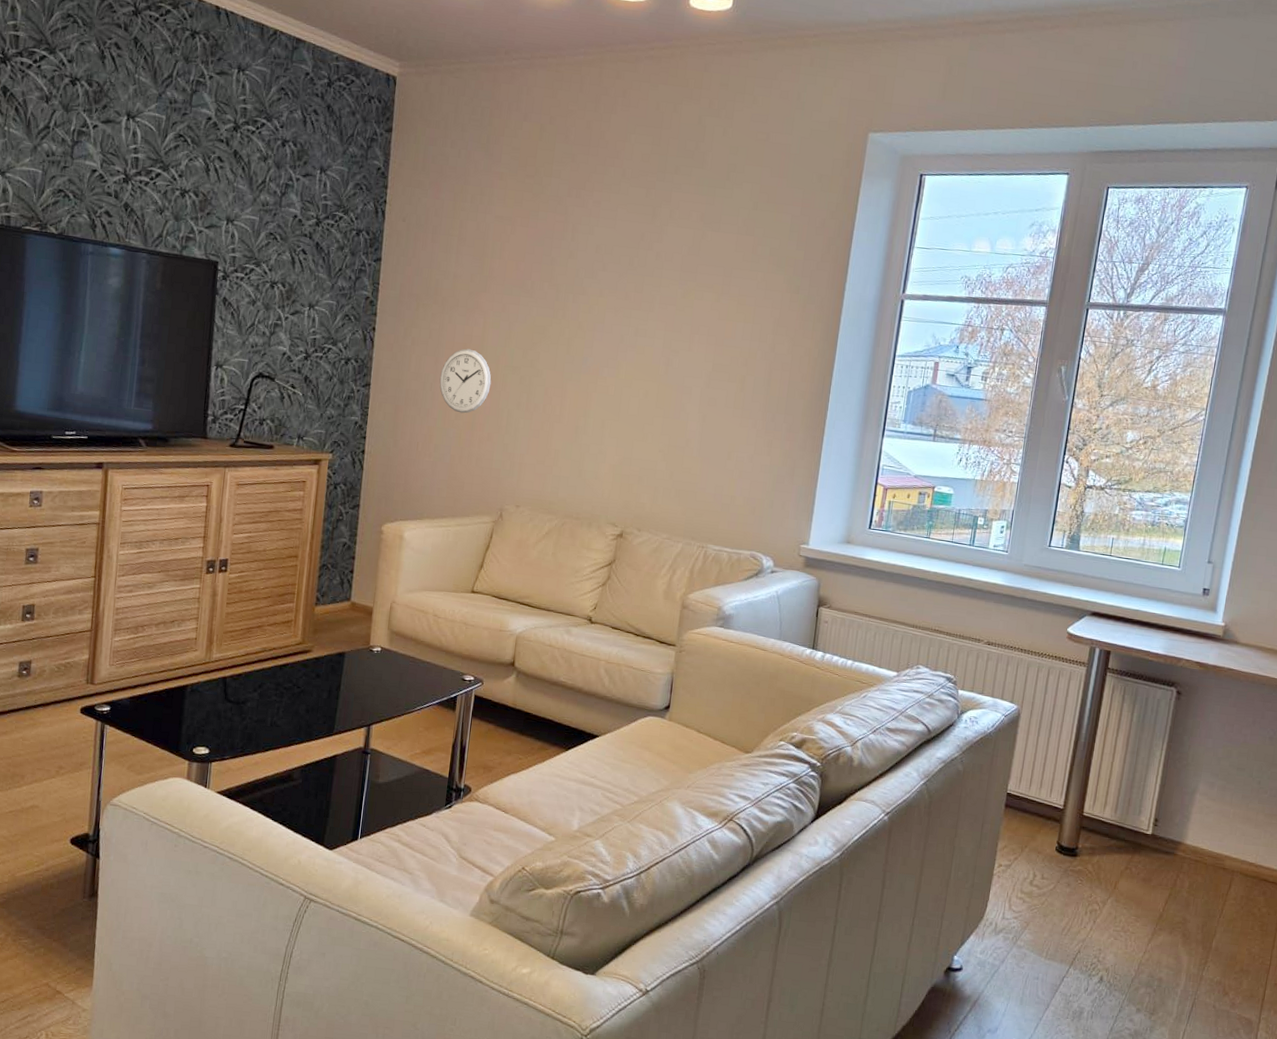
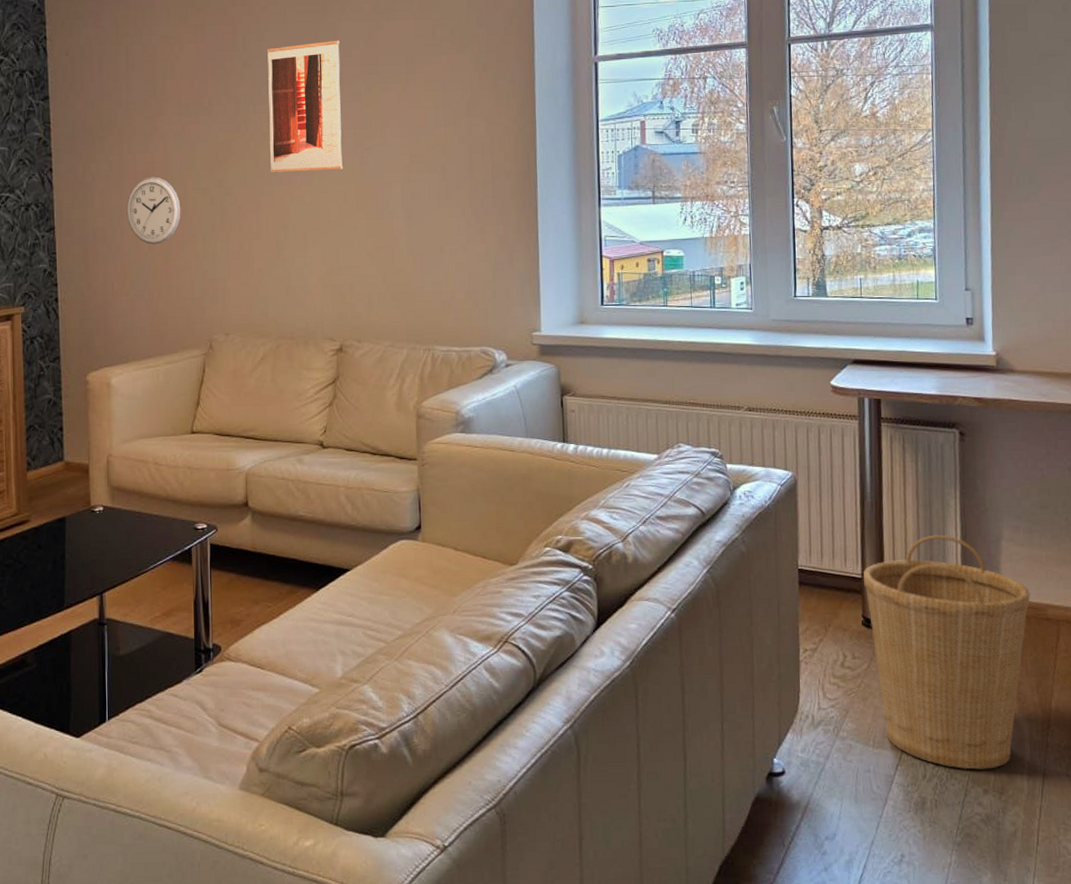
wall art: none [579,242,664,367] -> present [266,40,344,173]
basket: none [1059,779,1213,992] -> present [863,534,1030,770]

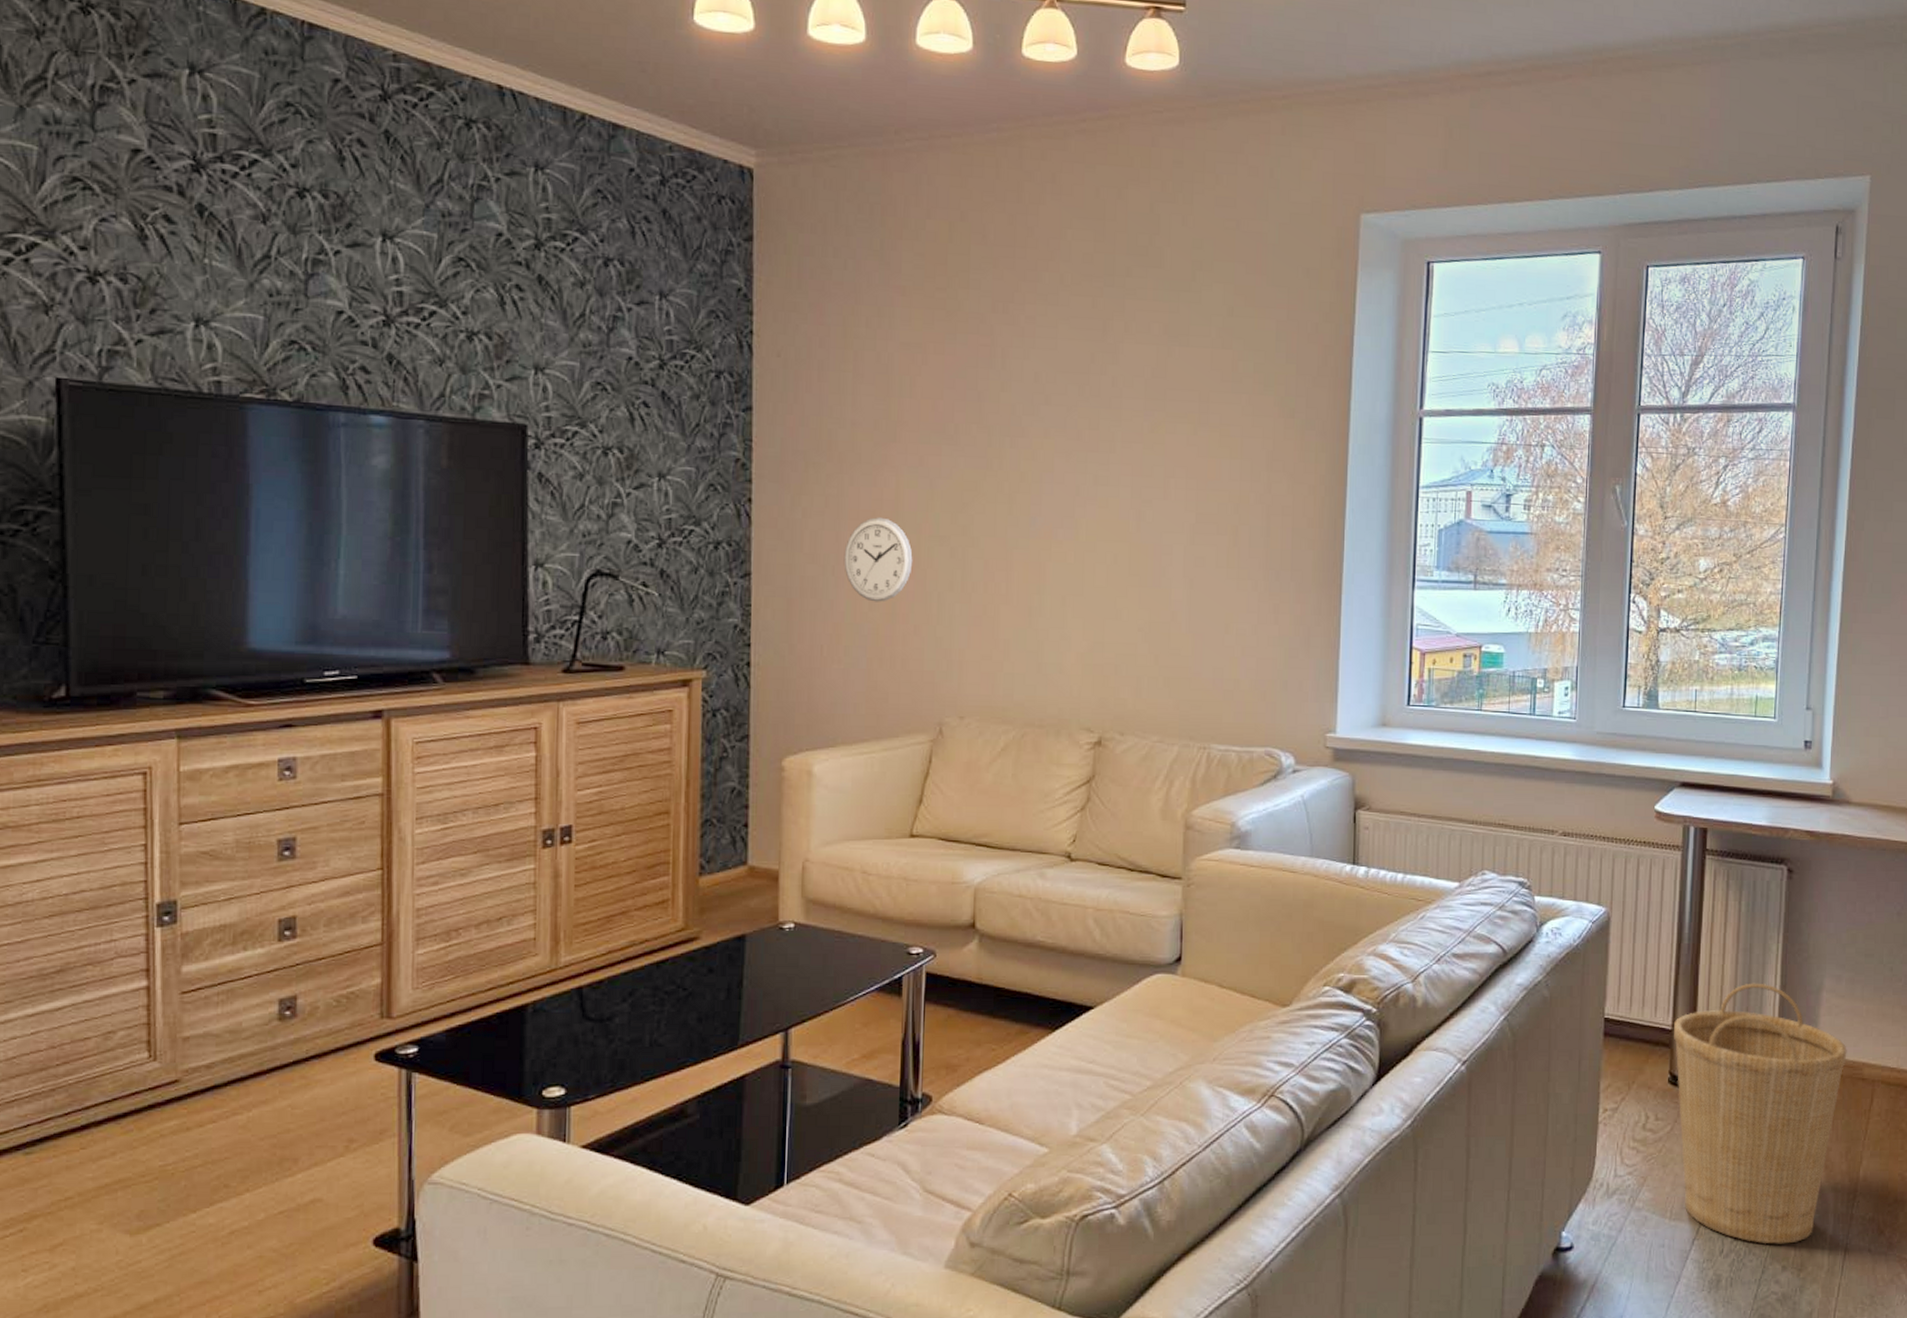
wall art: present [266,40,344,173] -> none [1026,365,1120,525]

